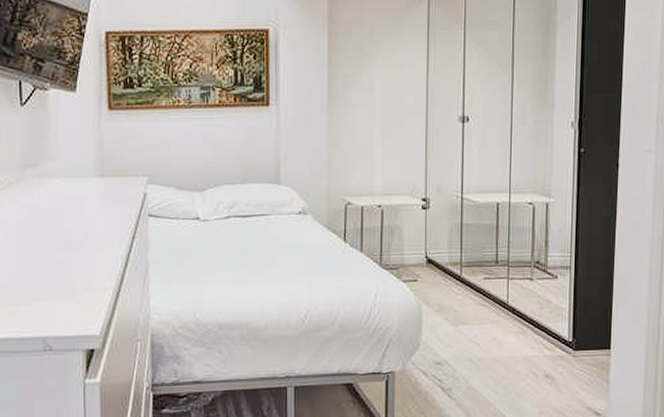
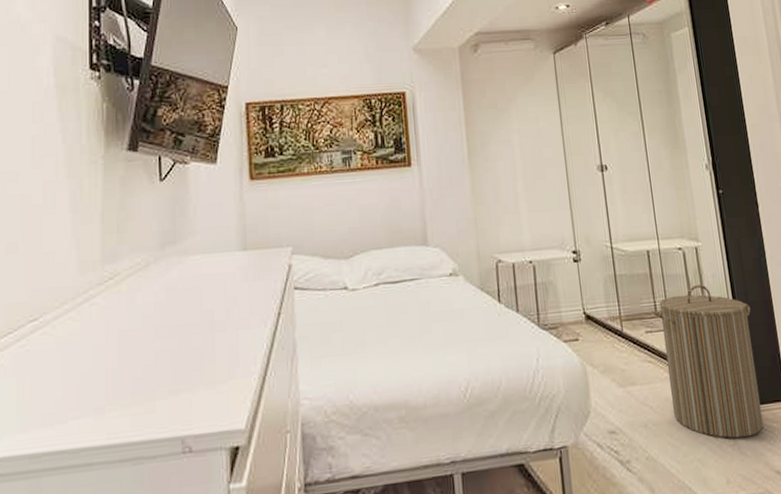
laundry hamper: none [495,239,592,378] -> present [654,285,764,439]

